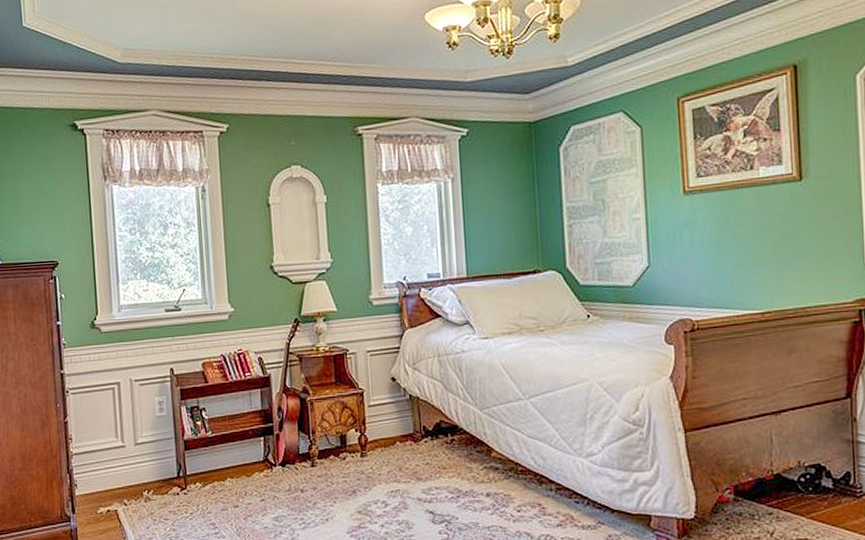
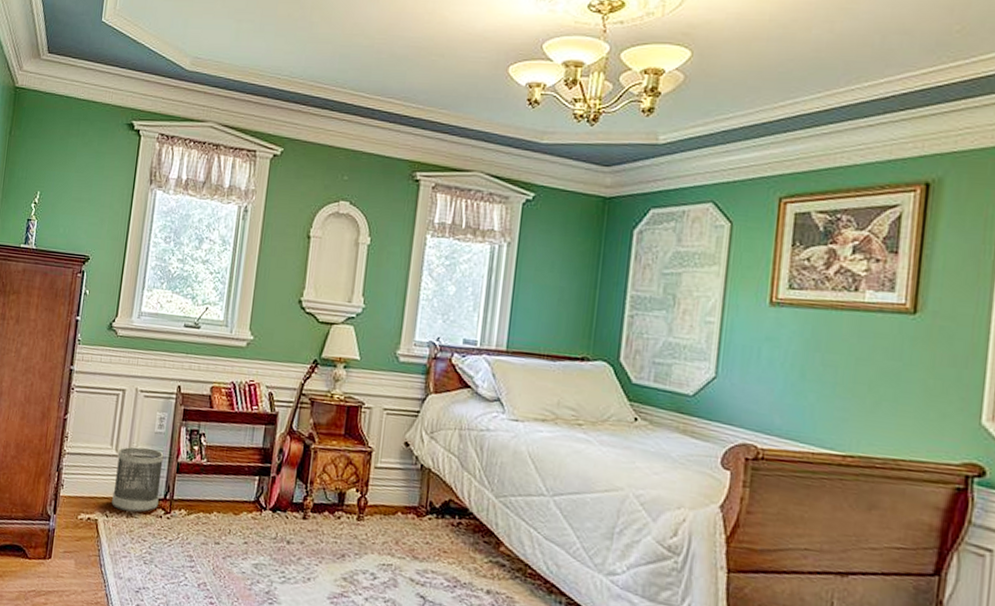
wastebasket: none [124,432,173,496] -> present [112,447,164,512]

